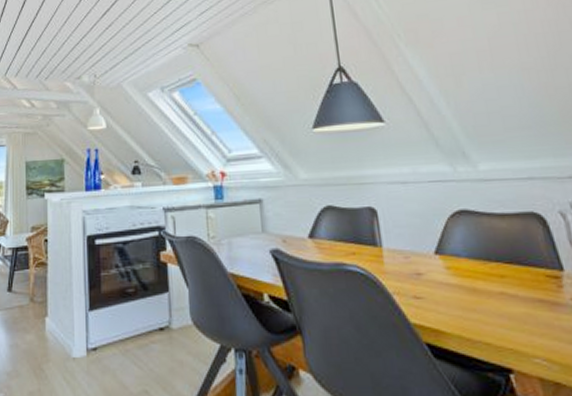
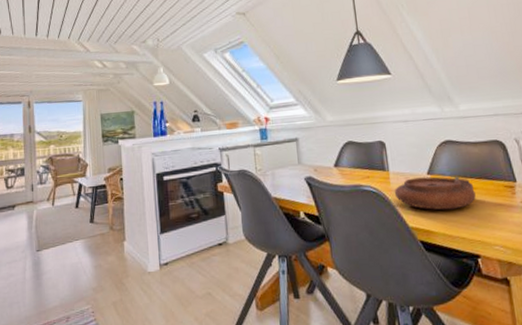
plate: none [389,257,505,304] -> present [394,176,476,210]

